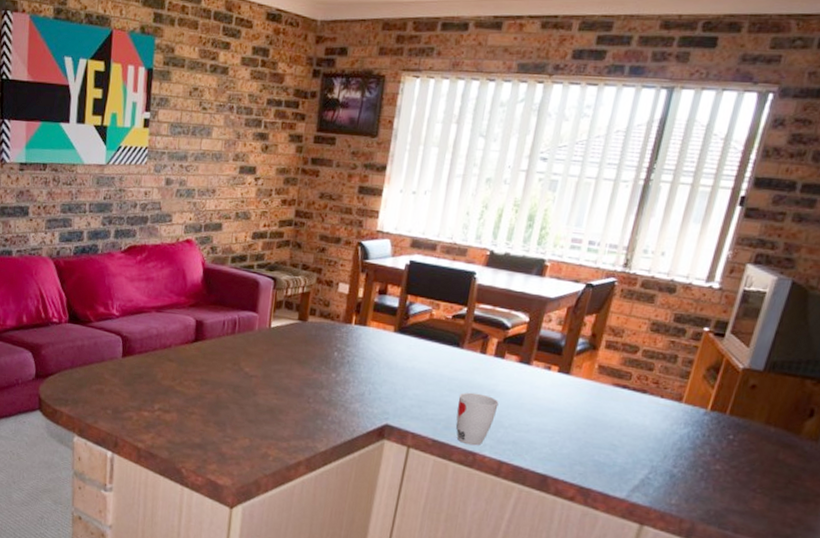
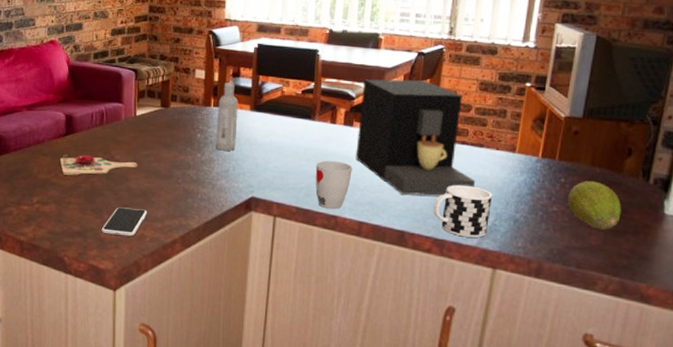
cutting board: none [186,361,268,387] -> present [60,154,138,176]
smartphone: none [223,422,273,454] -> present [101,207,147,237]
bottle: none [352,300,382,374] -> present [215,83,239,151]
coffee maker: none [503,308,634,442] -> present [355,79,476,196]
cup: none [582,431,650,490] -> present [433,184,492,238]
fruit: none [733,440,794,495] -> present [567,181,622,230]

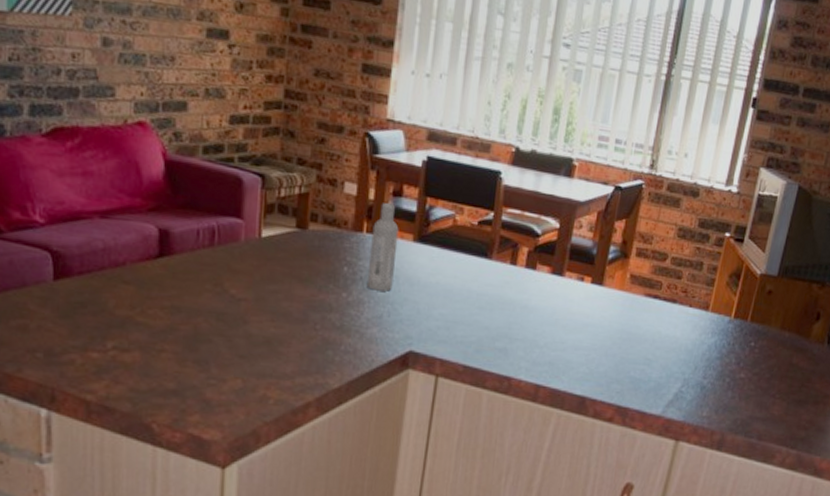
cutting board: present [60,154,138,176] -> none [149,283,261,314]
smartphone: present [101,207,147,237] -> none [206,358,272,398]
cup: present [315,160,353,210] -> none [488,309,533,370]
coffee maker: present [355,79,476,196] -> none [536,213,666,357]
cup: present [433,184,492,238] -> none [618,345,681,406]
fruit: present [567,181,622,230] -> none [755,346,806,400]

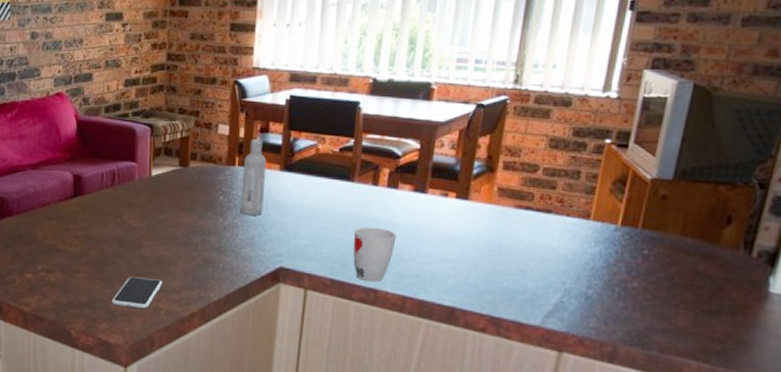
smartphone: none [206,358,272,398] -> present [111,277,162,309]
cup: none [488,309,533,370] -> present [352,227,397,283]

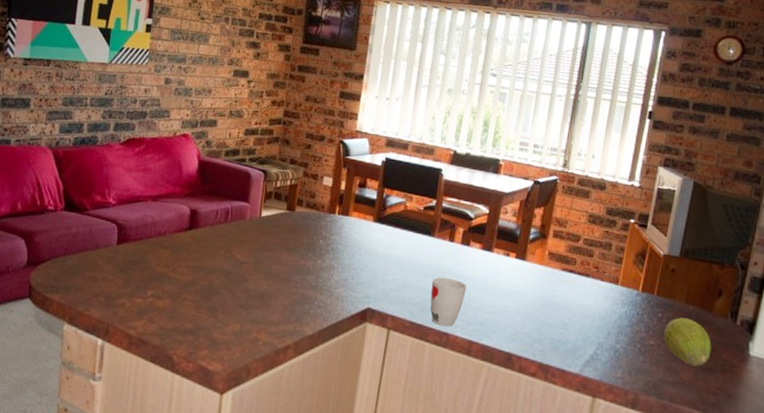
smartphone: present [111,277,162,309] -> none [214,307,263,339]
bottle: present [240,139,267,216] -> none [336,192,363,260]
fruit: none [651,253,717,310] -> present [663,317,712,367]

